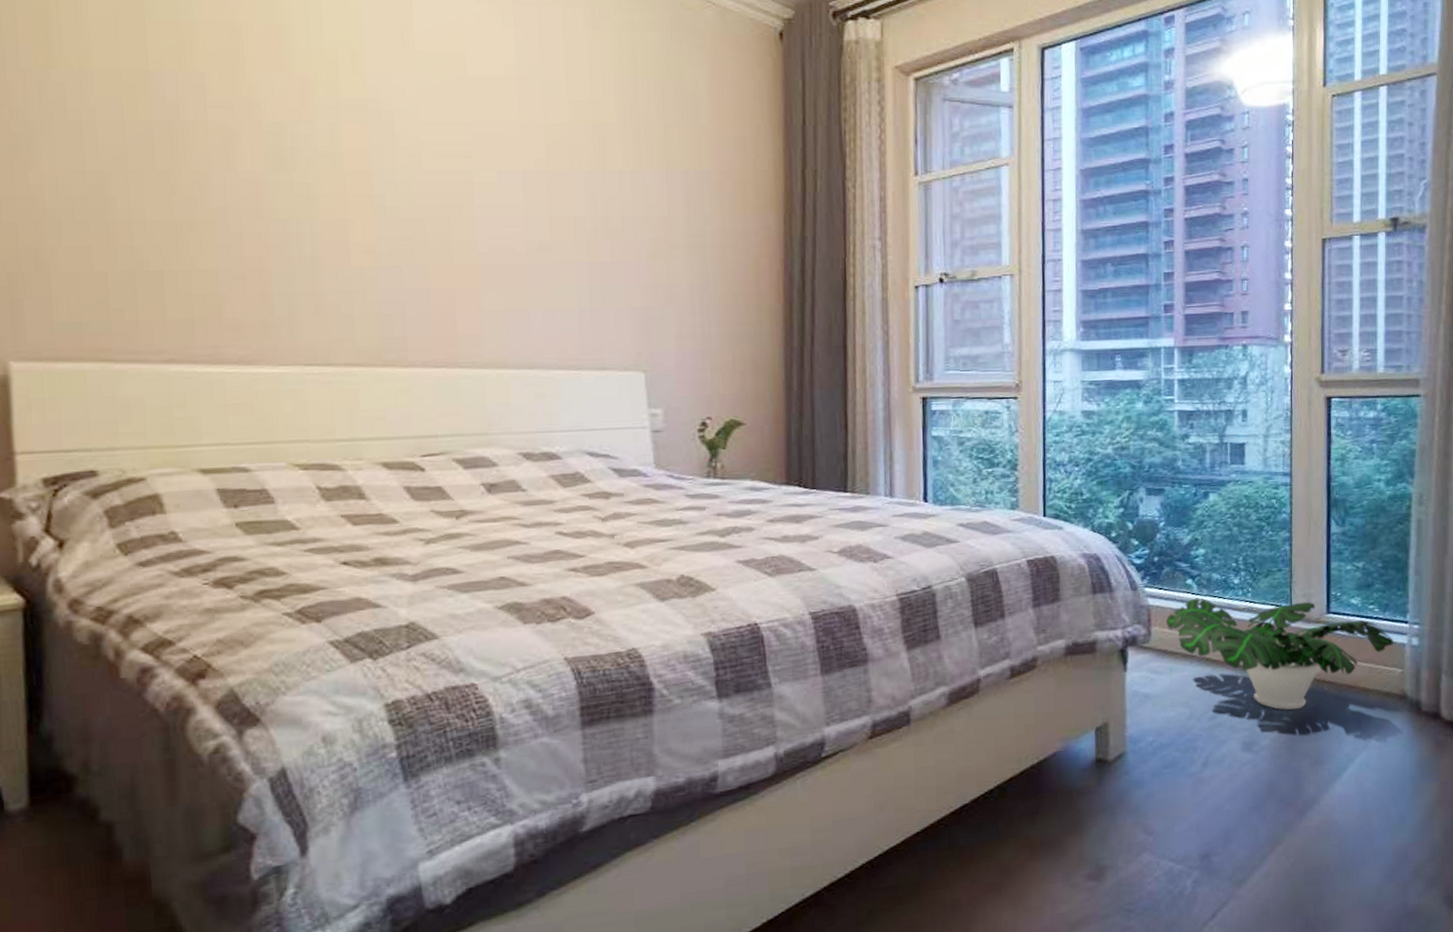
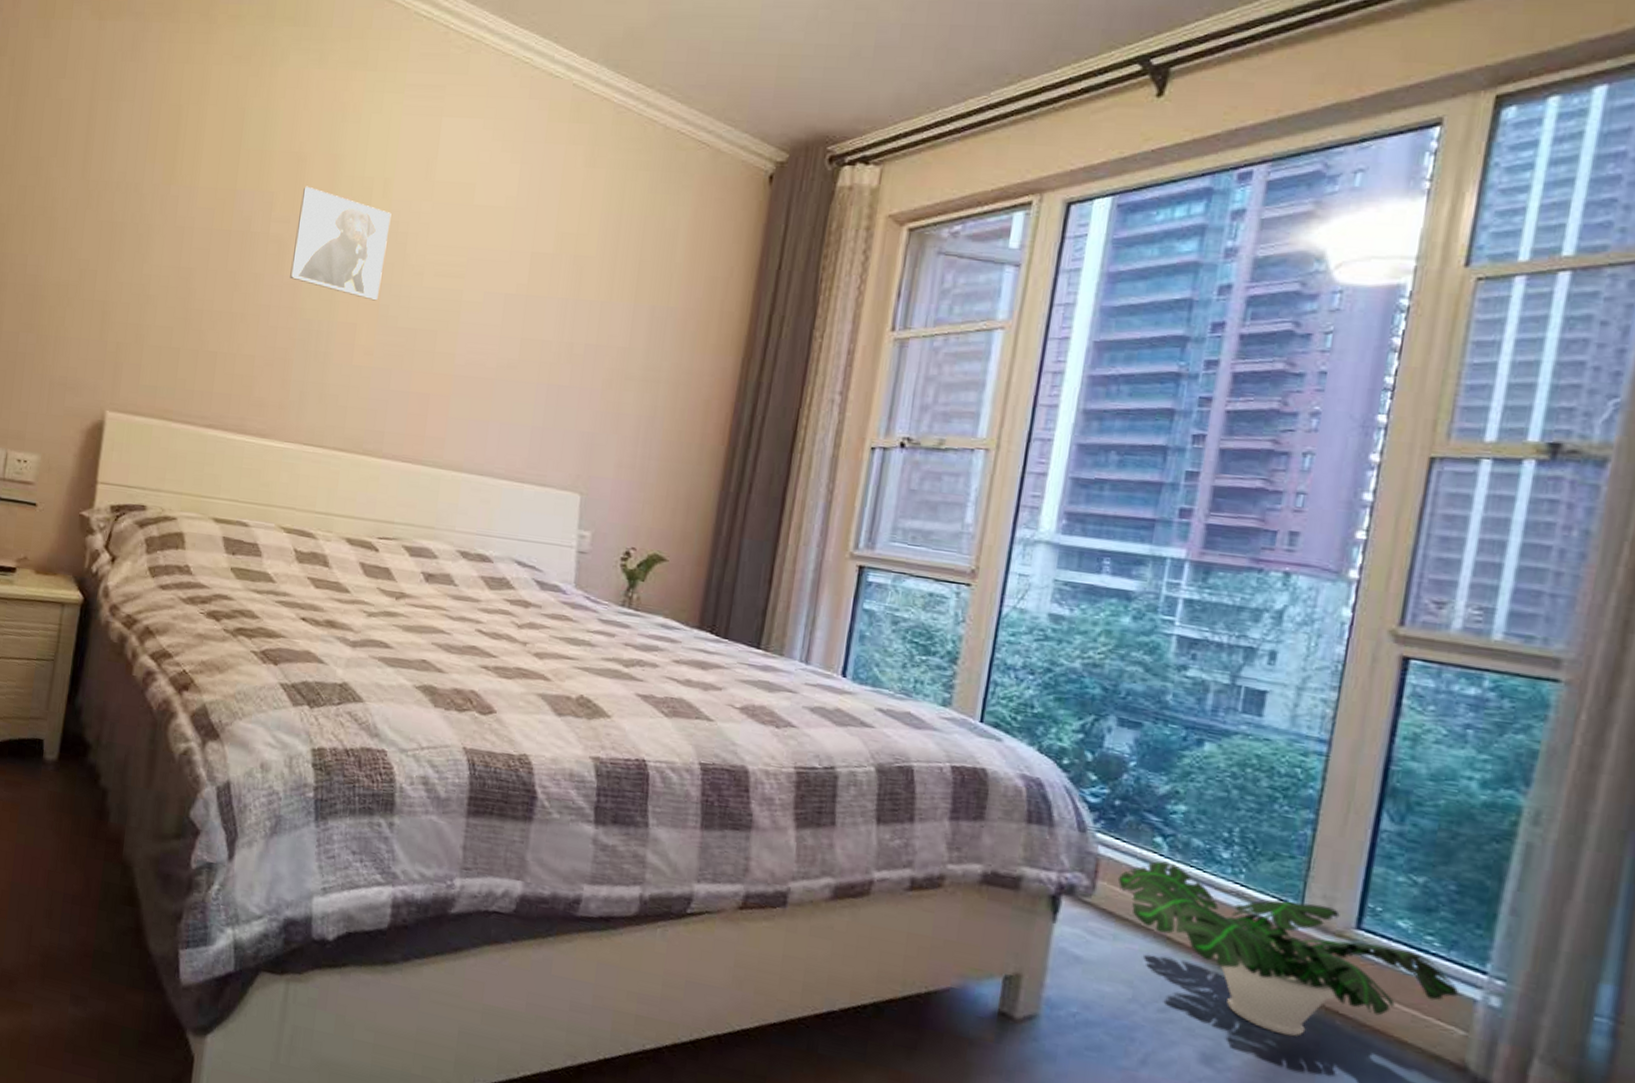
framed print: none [244,63,370,191] -> present [290,186,392,301]

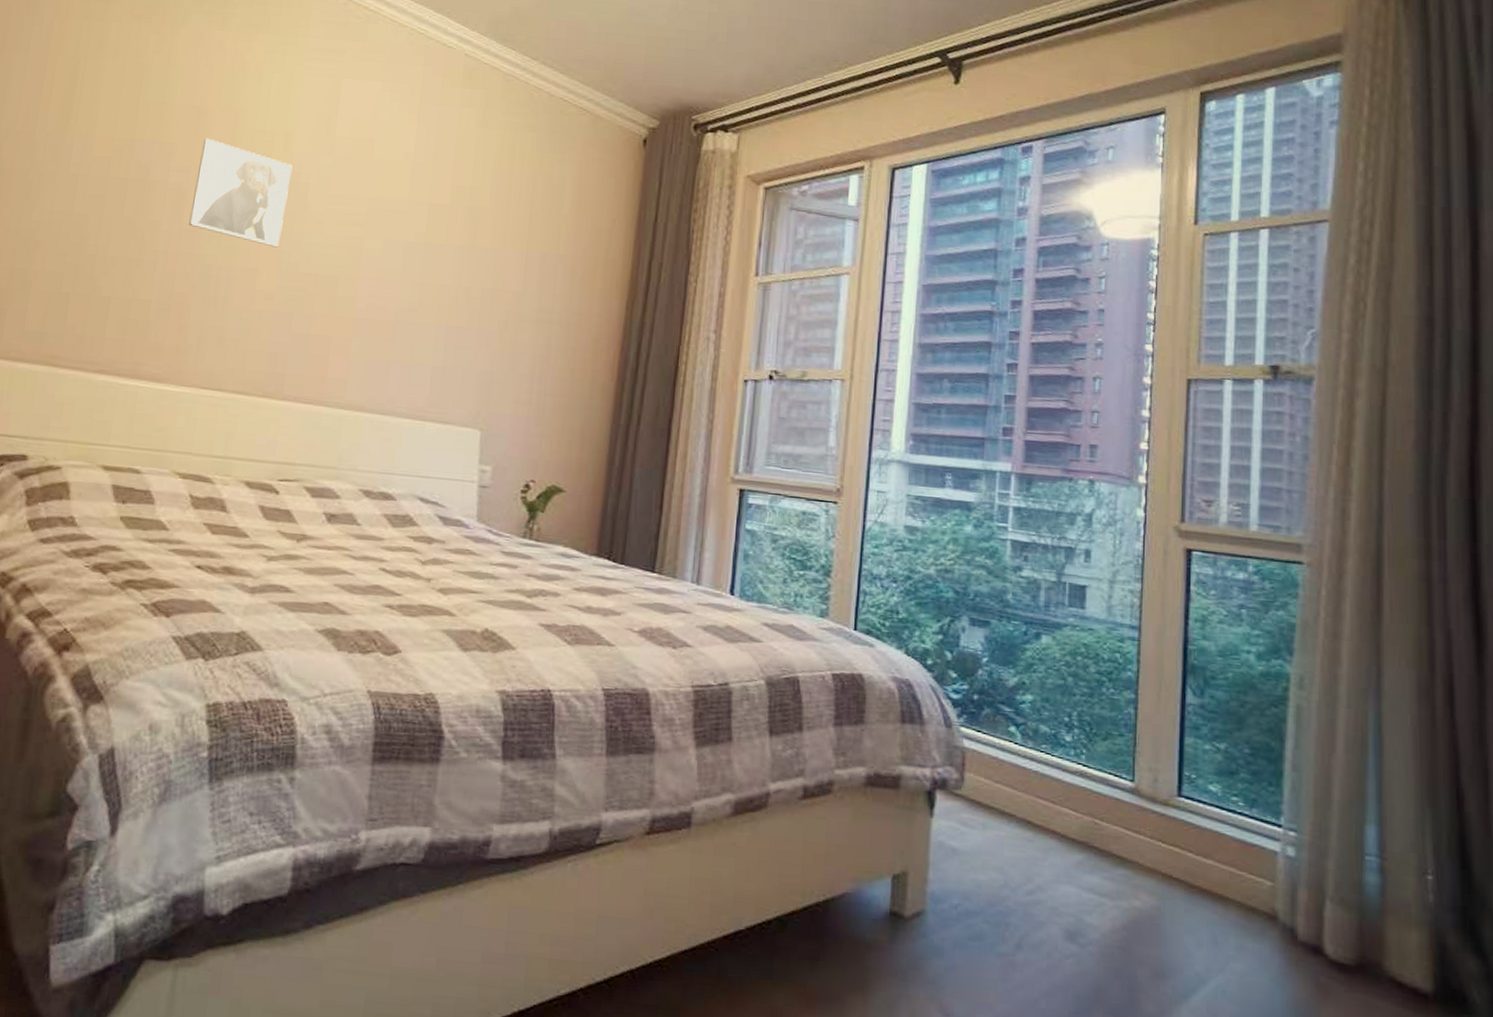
potted plant: present [1117,861,1458,1037] -> none [982,749,1262,905]

